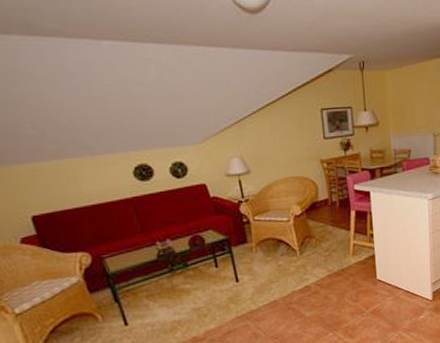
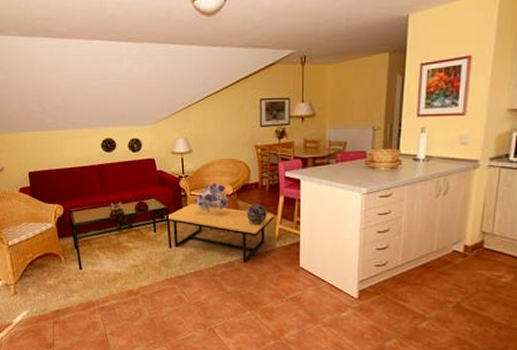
coffee table: none [227,229,347,284] -> present [165,203,274,262]
bouquet: none [259,204,299,238] -> present [194,183,229,213]
decorative sphere: none [318,221,340,244] -> present [246,204,267,225]

